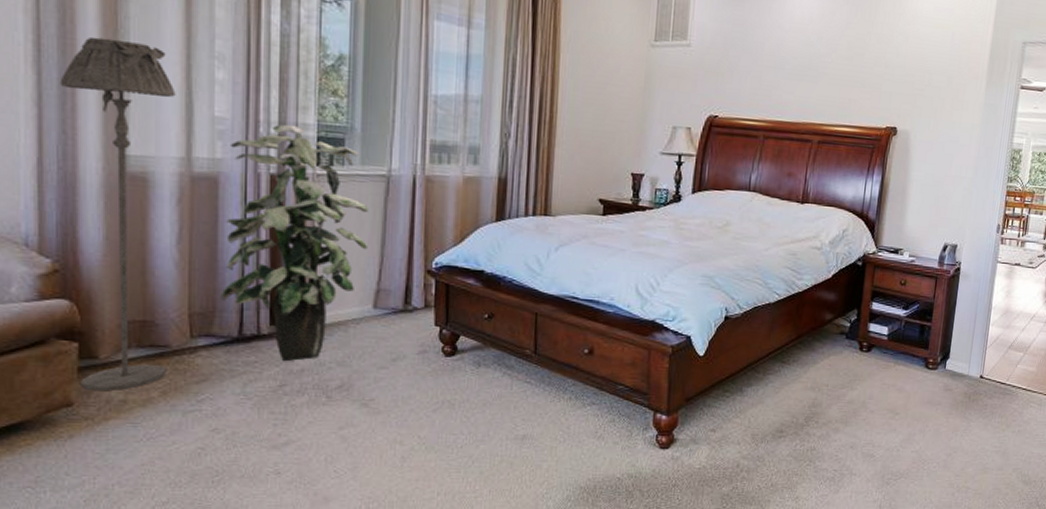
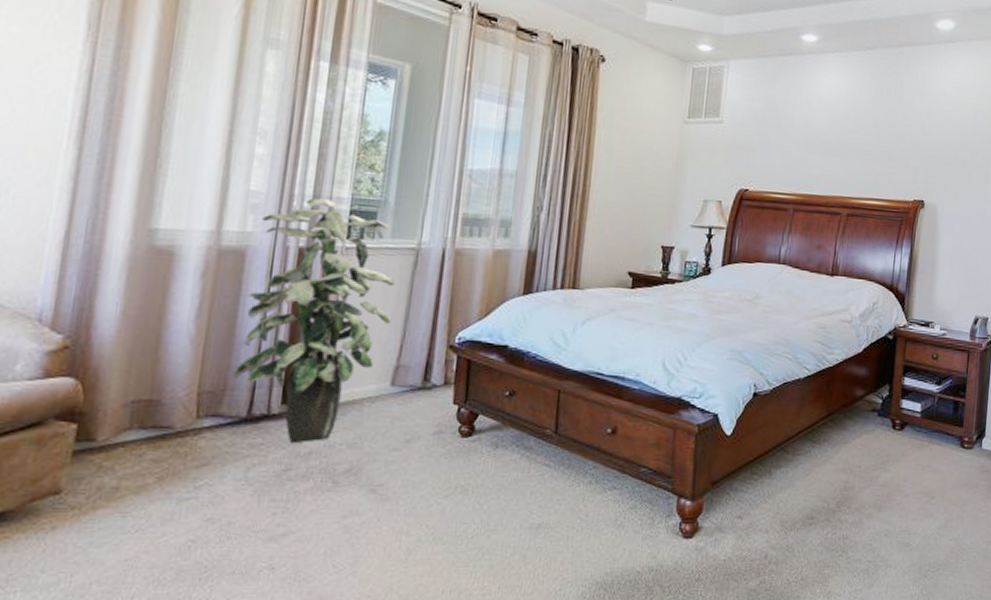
floor lamp: present [59,36,176,392] -> none [73,113,214,477]

